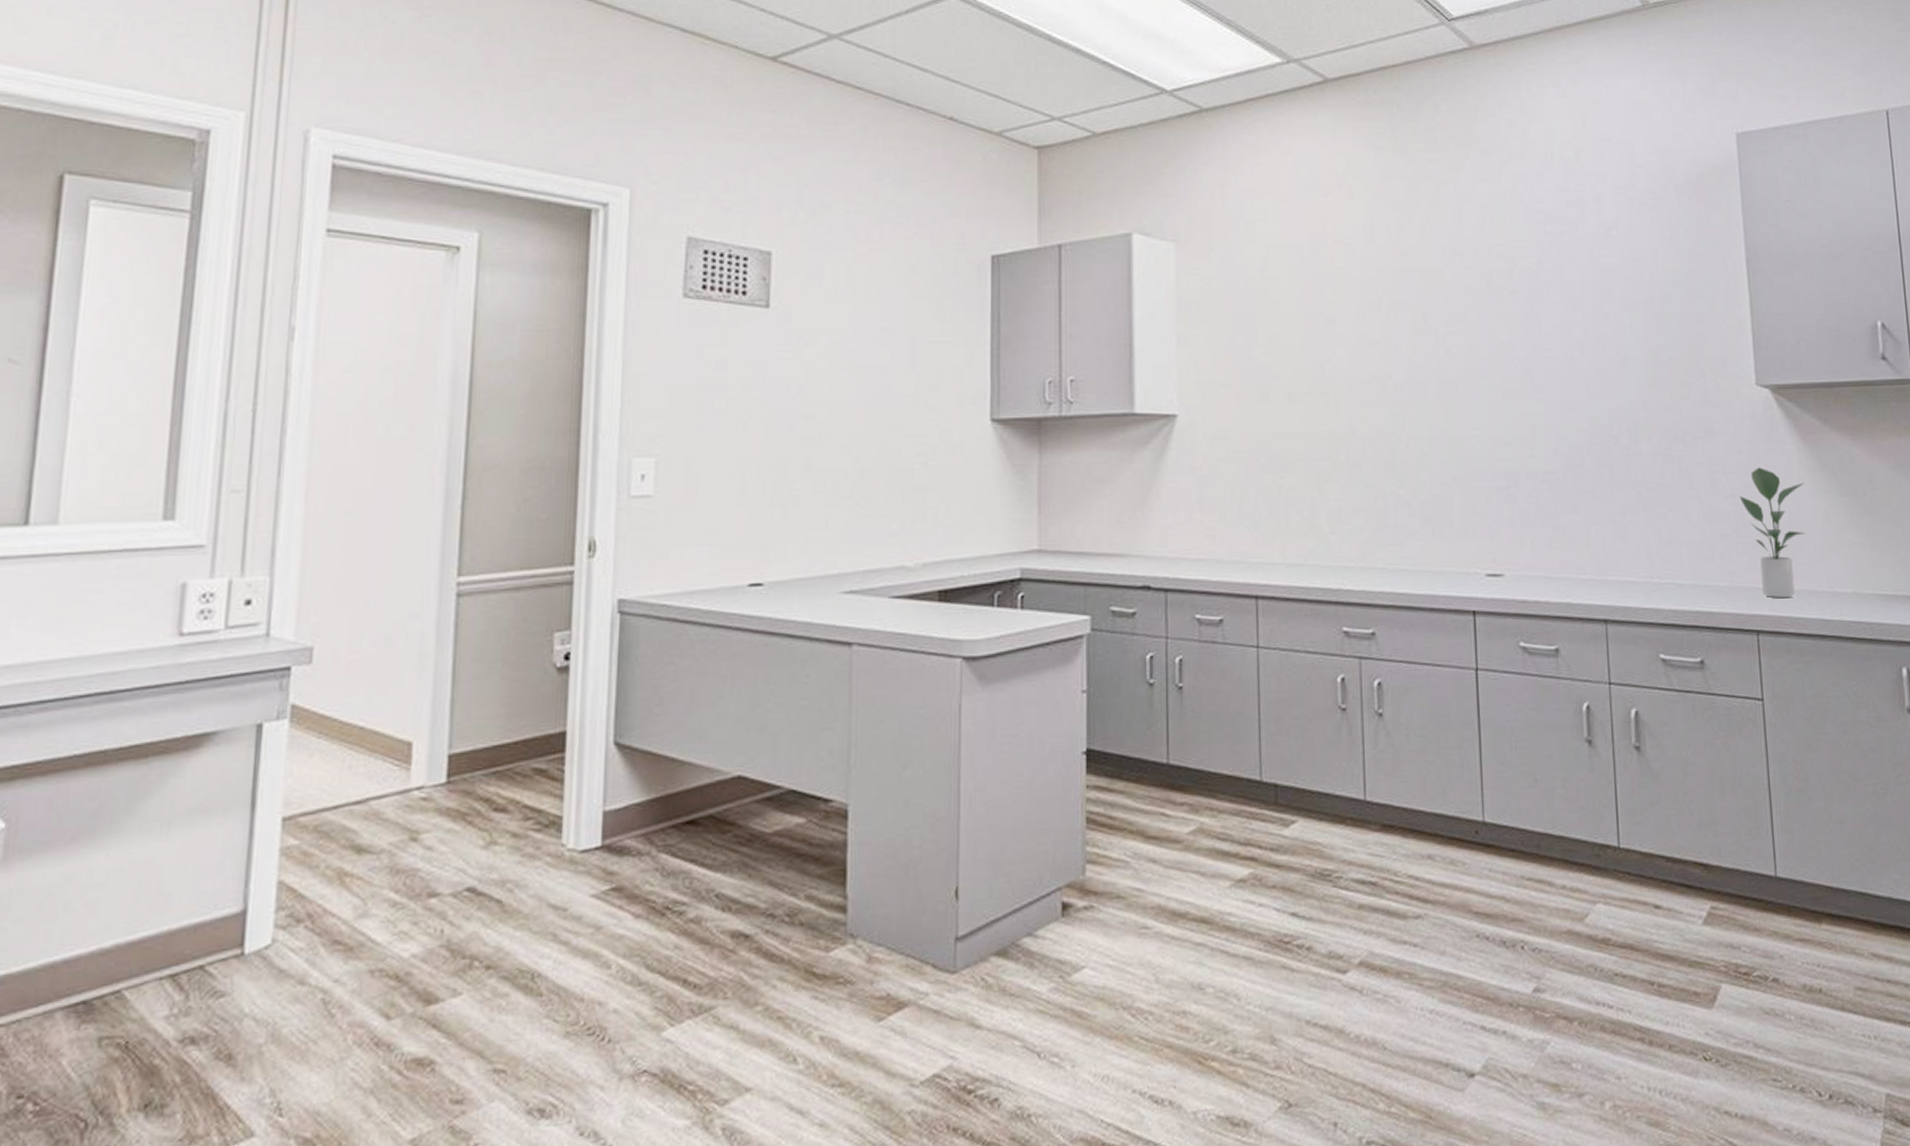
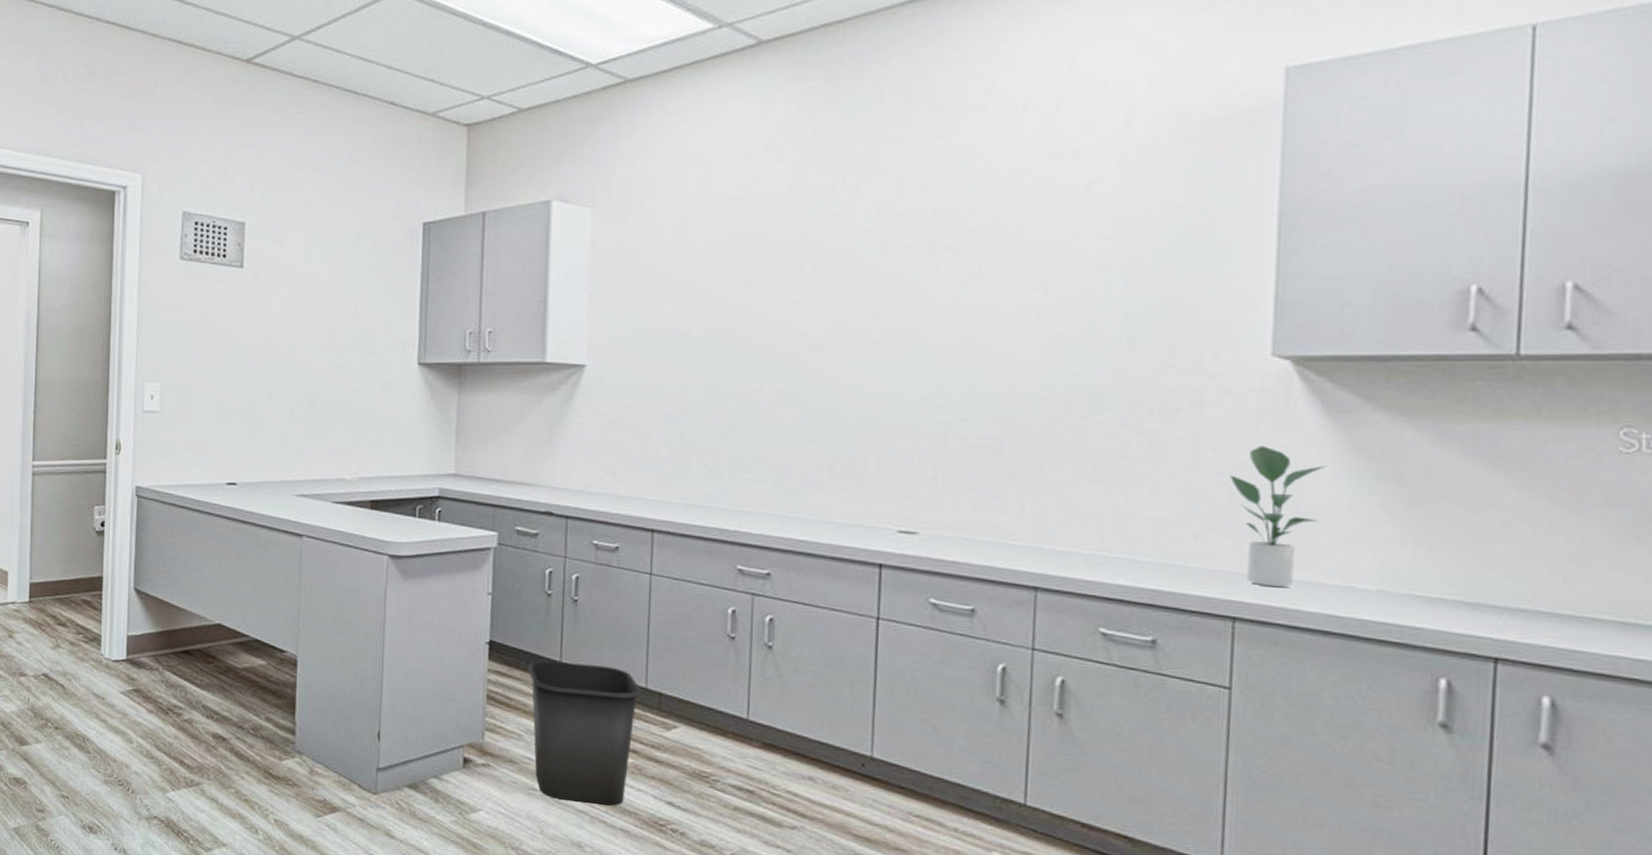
waste bin: none [1132,761,1256,935] -> present [528,660,641,806]

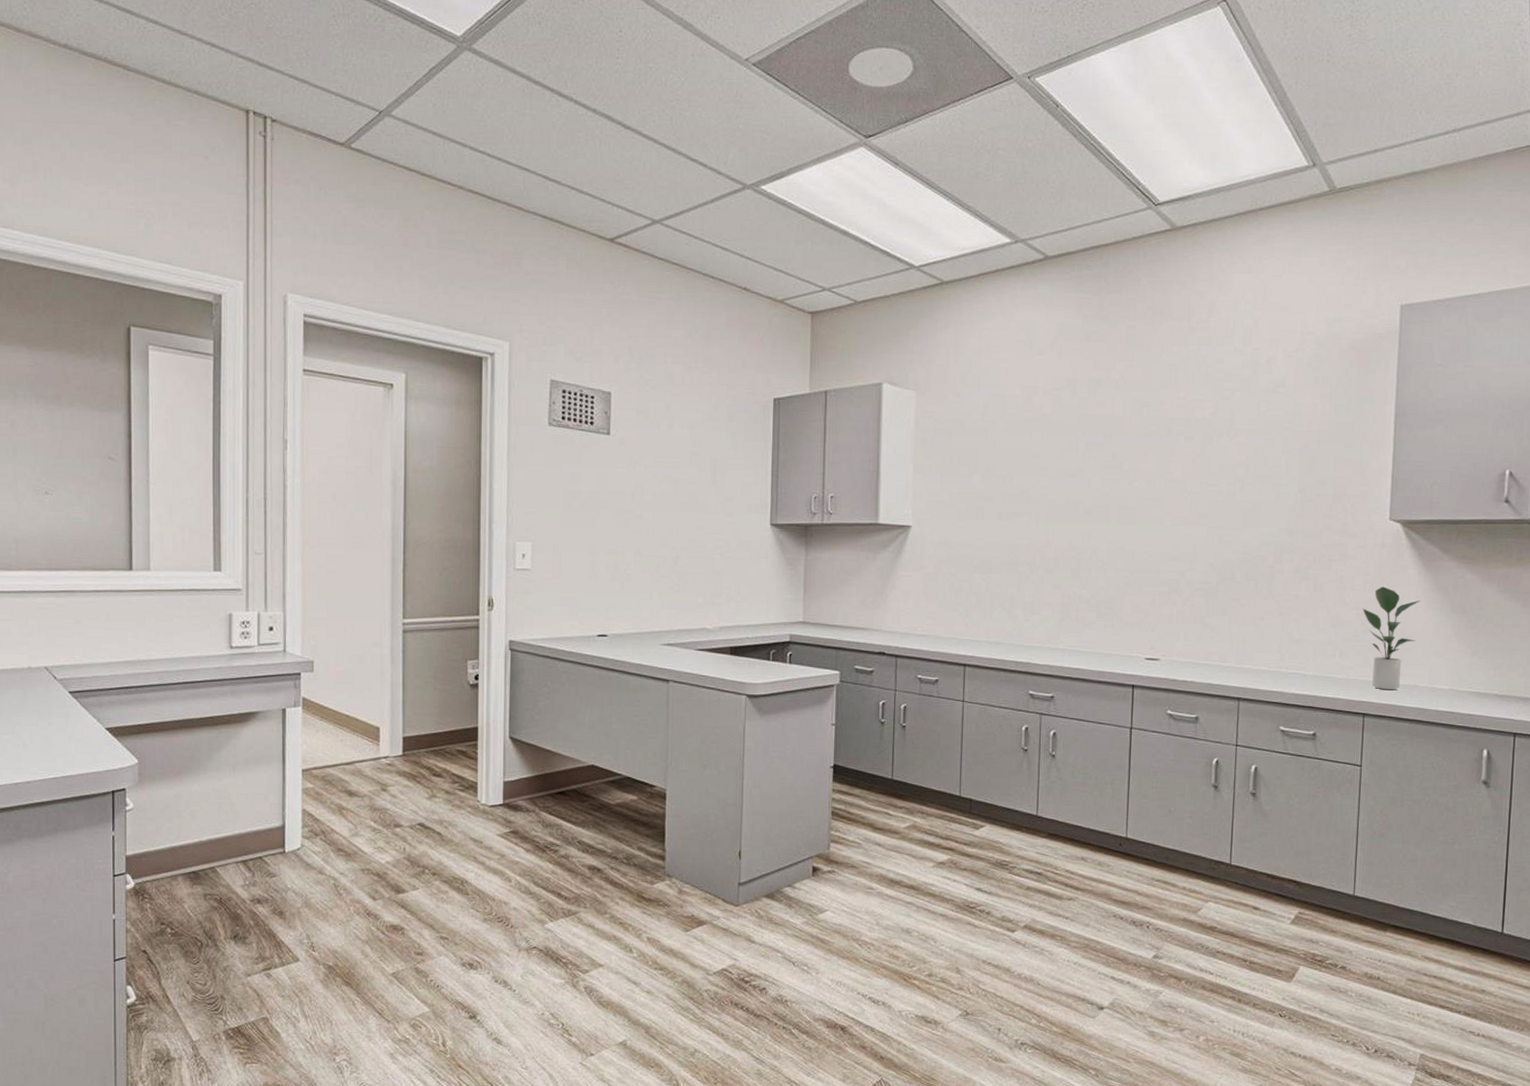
waste bin: present [528,660,641,806] -> none [866,779,956,896]

